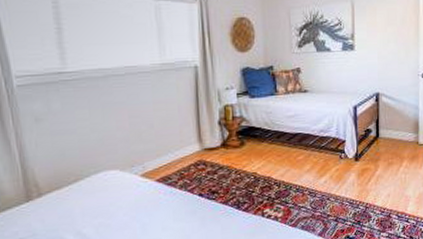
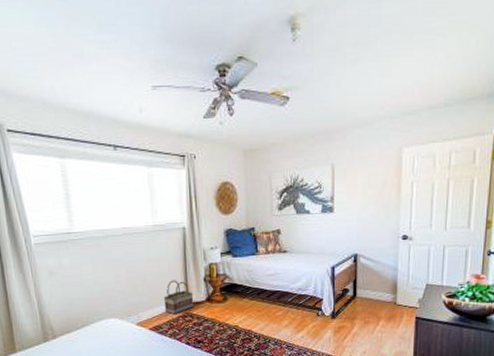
basket: none [172,124,208,163] -> present [163,280,194,315]

